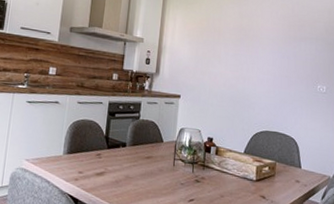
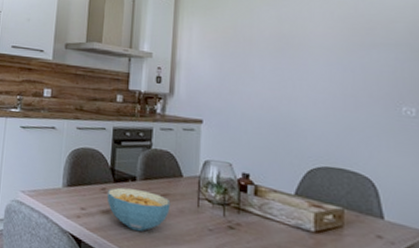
cereal bowl: none [101,153,153,188] -> present [107,187,171,231]

